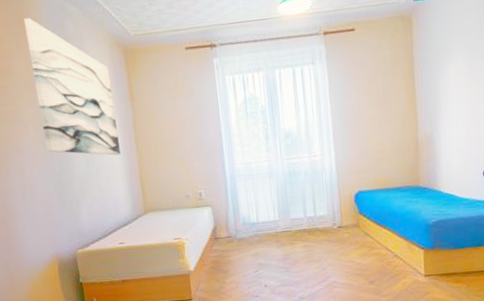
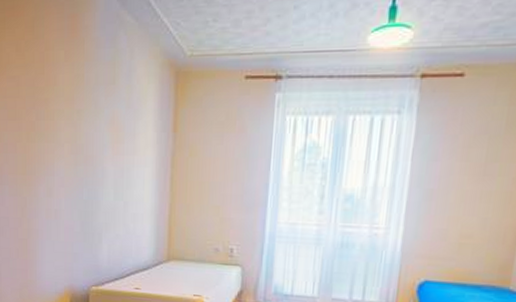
wall art: present [23,18,121,156] -> none [76,25,155,191]

